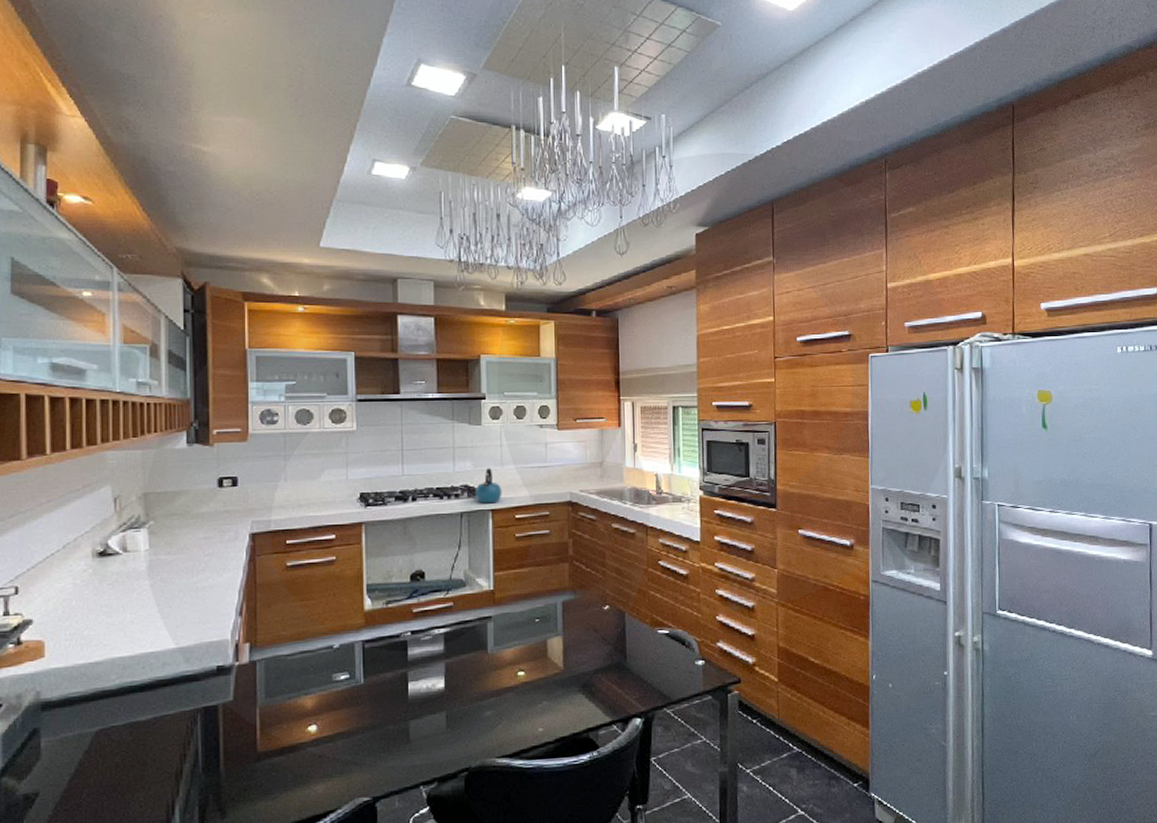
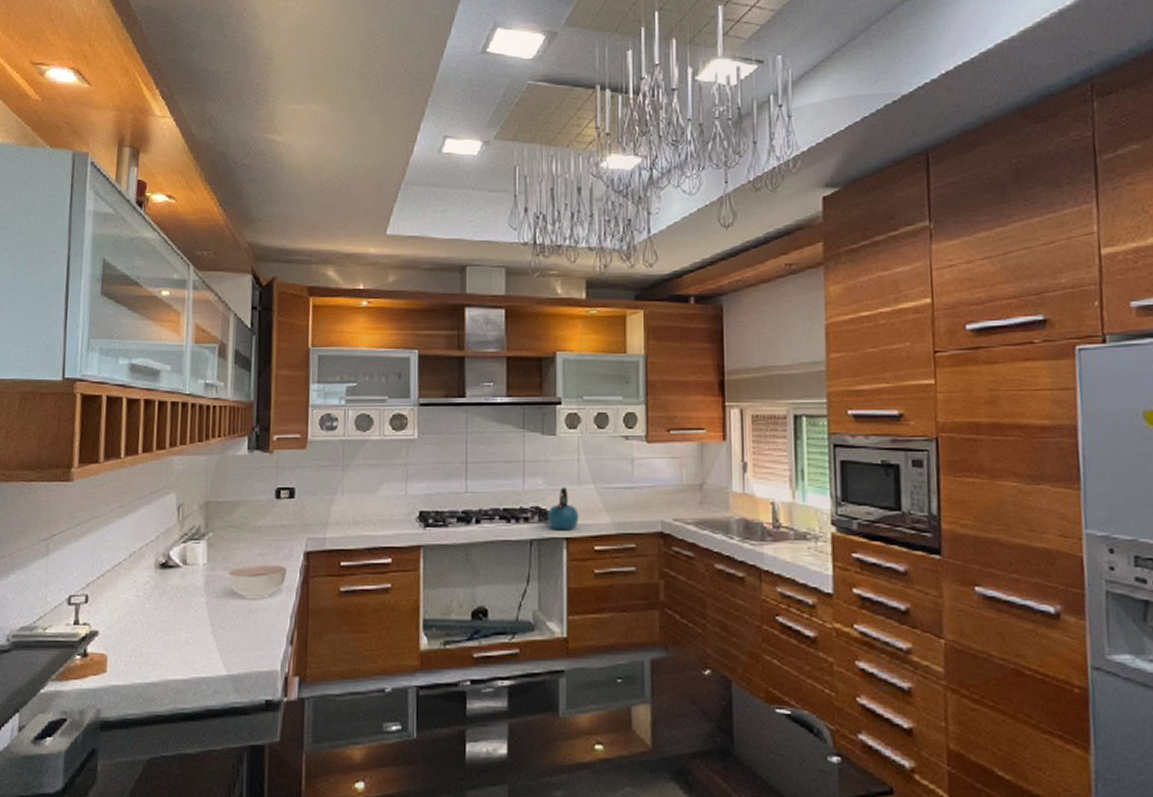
bowl: none [172,546,232,579] -> present [228,564,286,600]

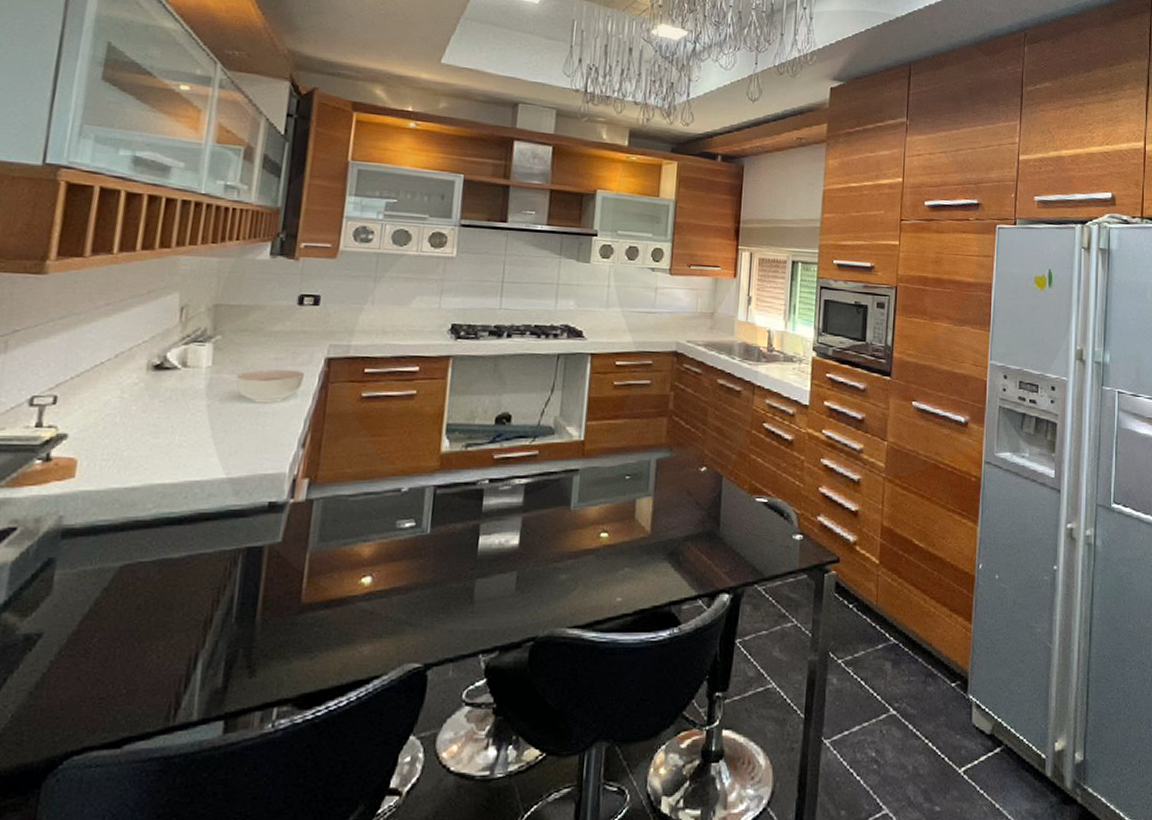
kettle: present [546,487,579,531] -> none [574,309,605,347]

